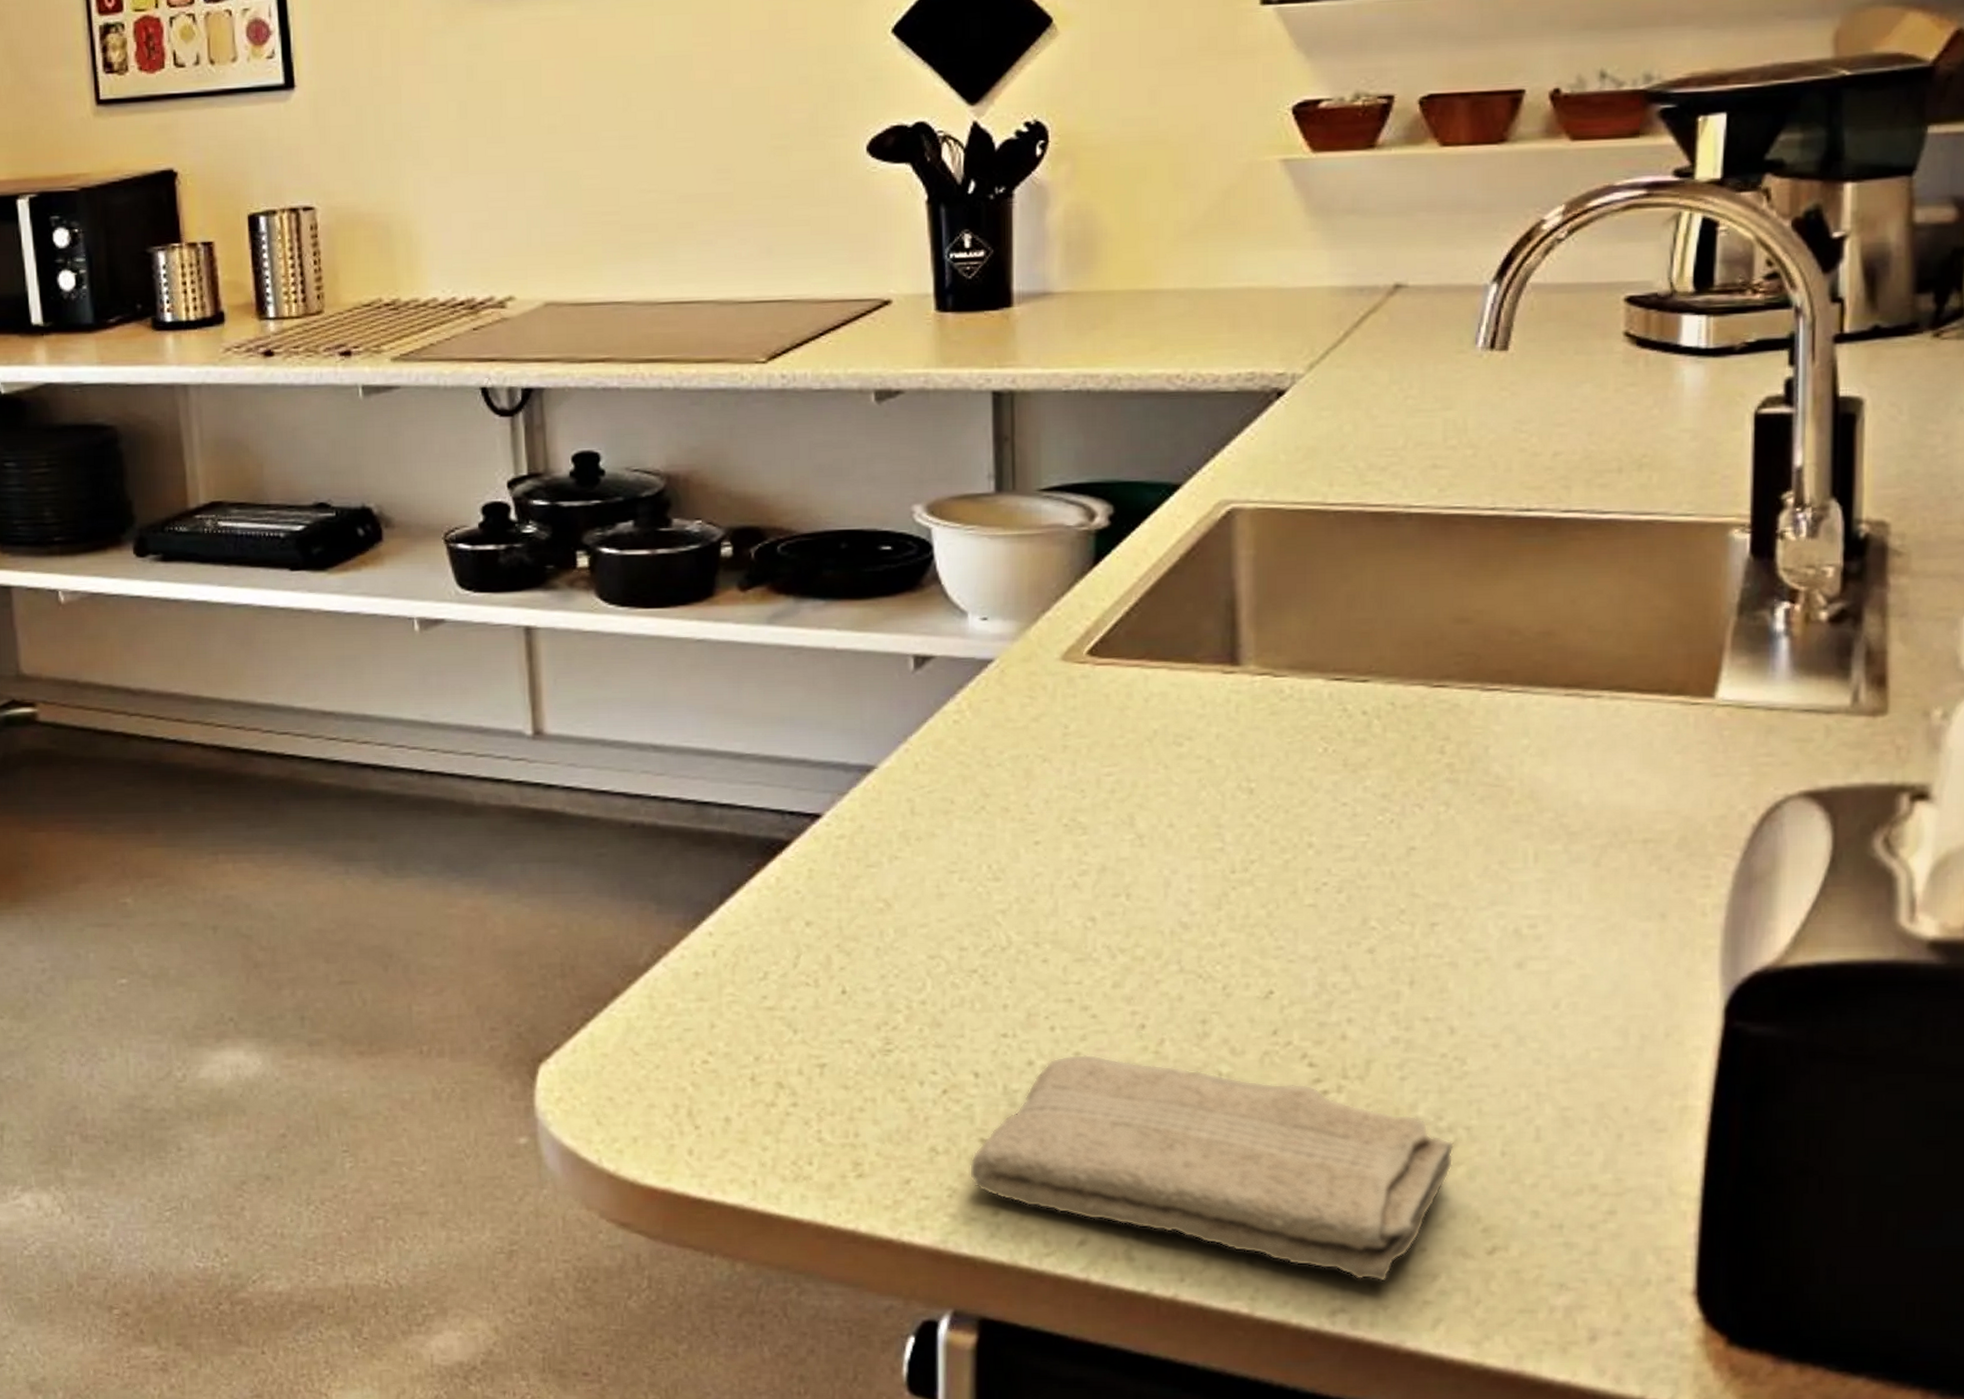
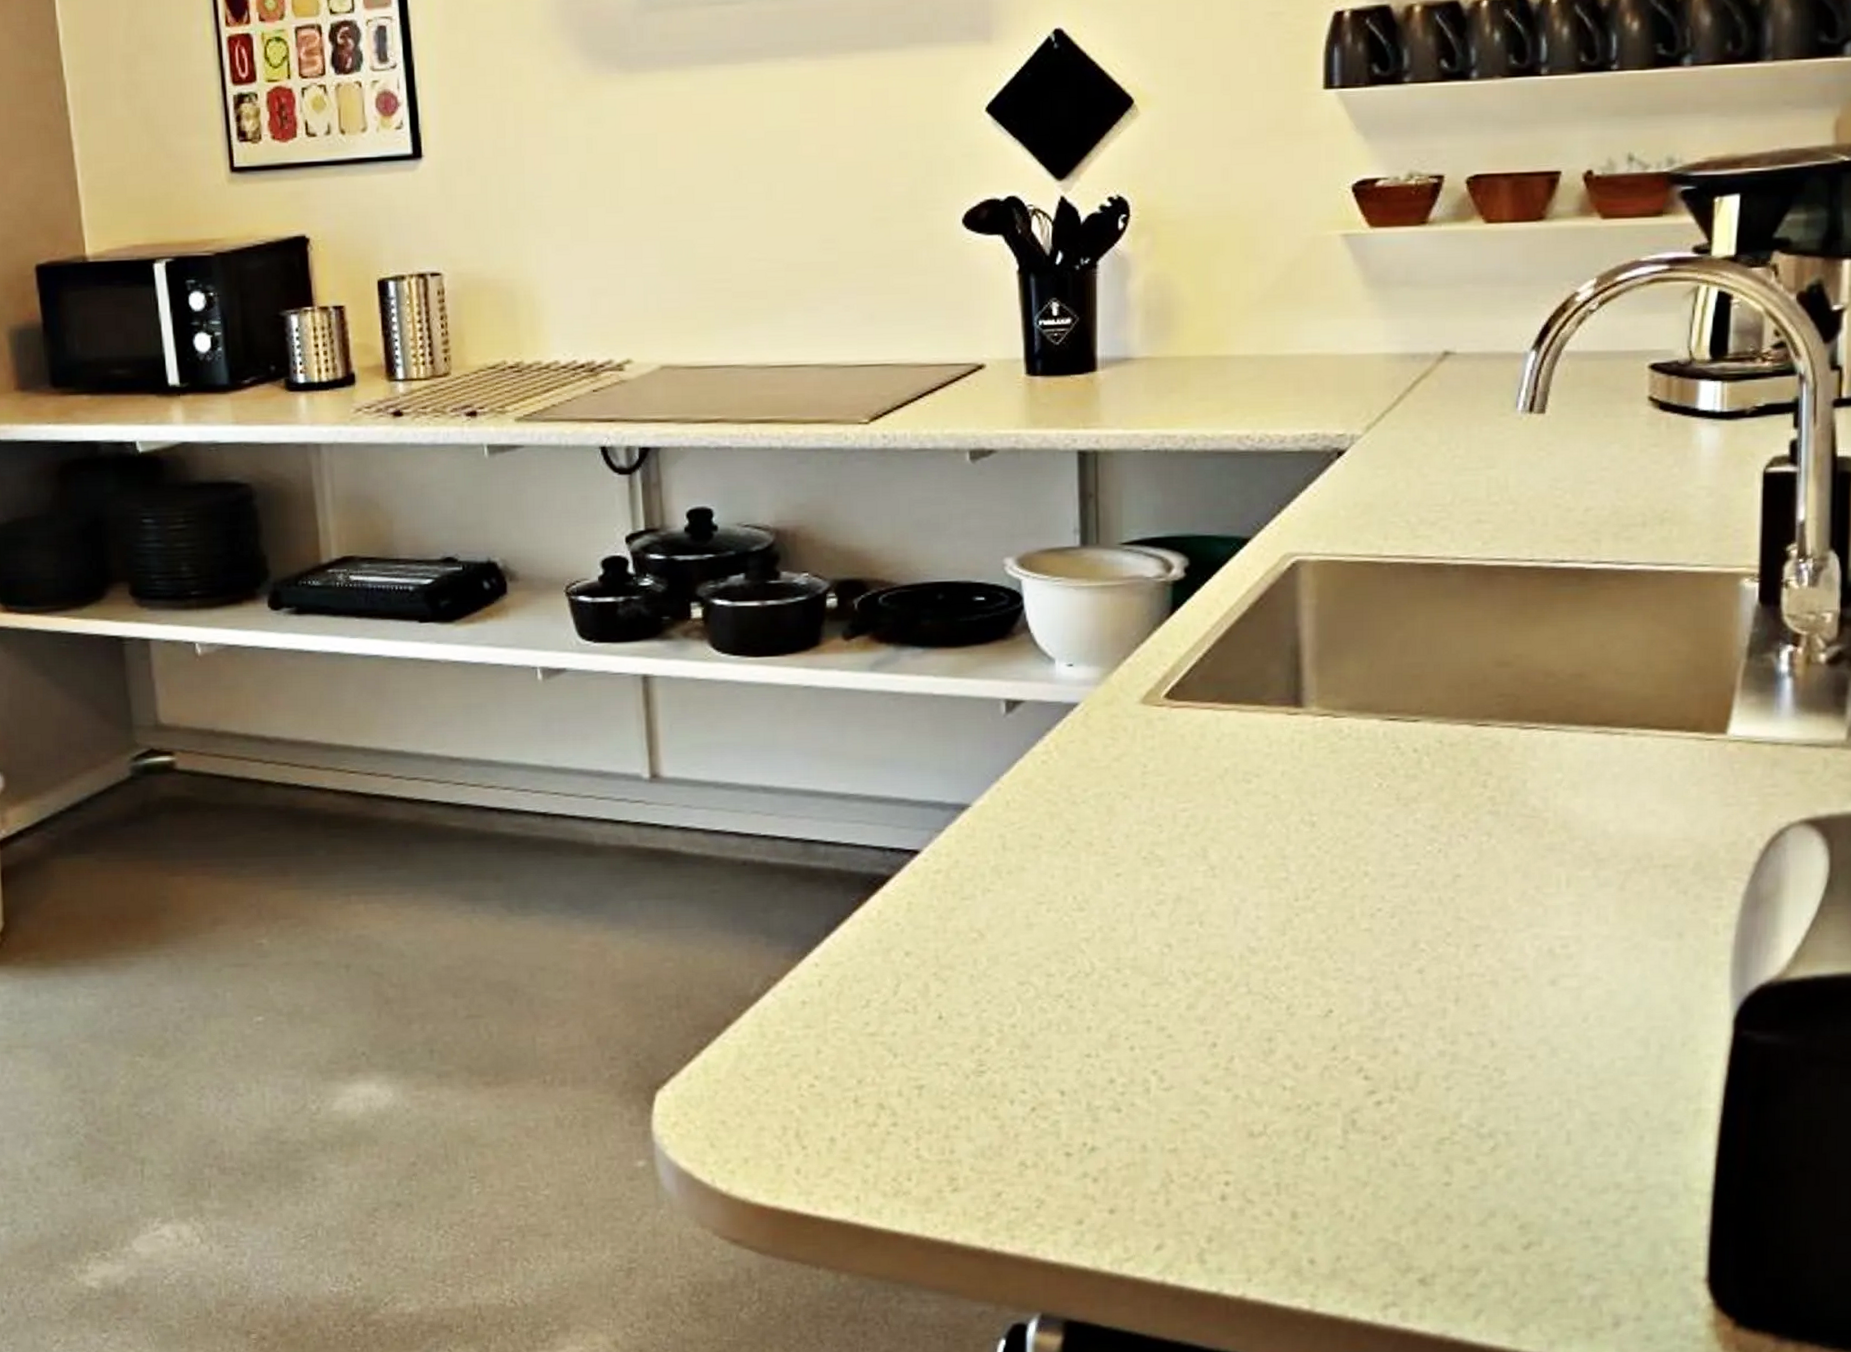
washcloth: present [969,1054,1454,1281] -> none [1055,1072,1494,1277]

